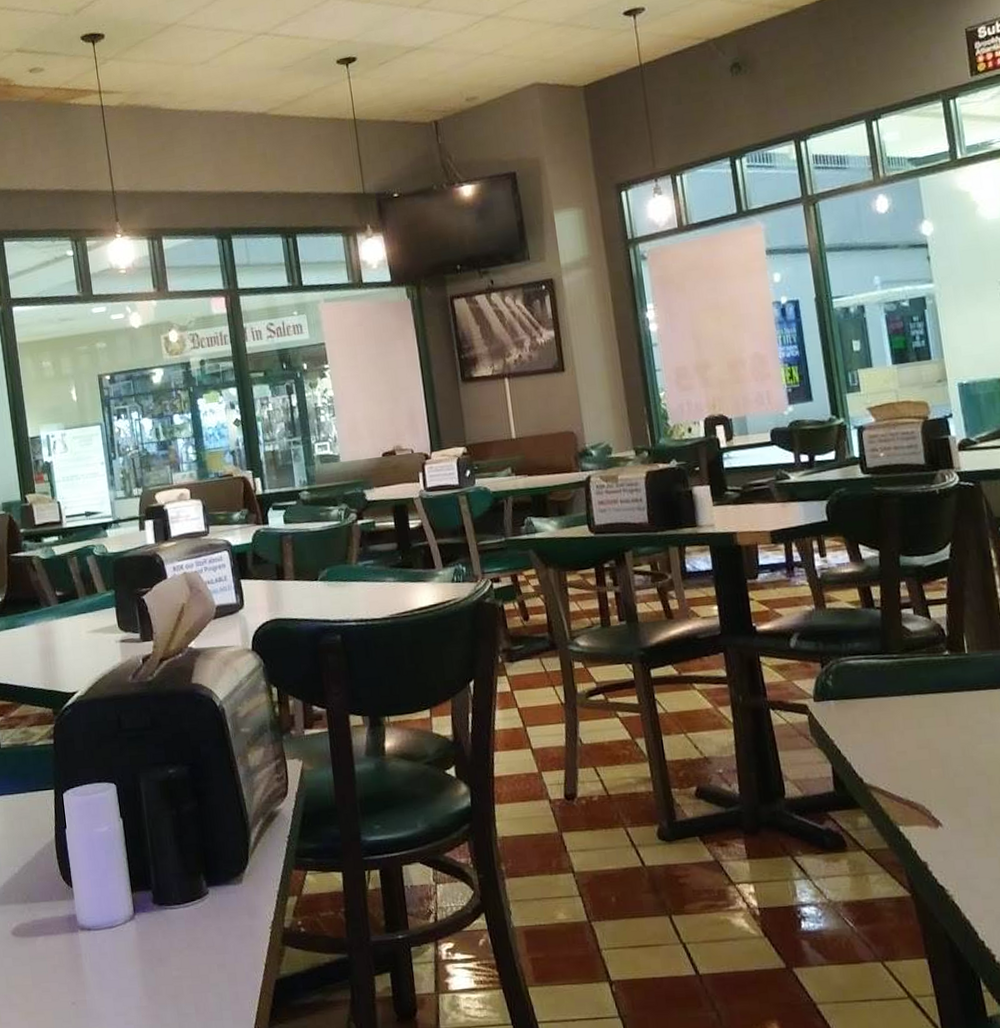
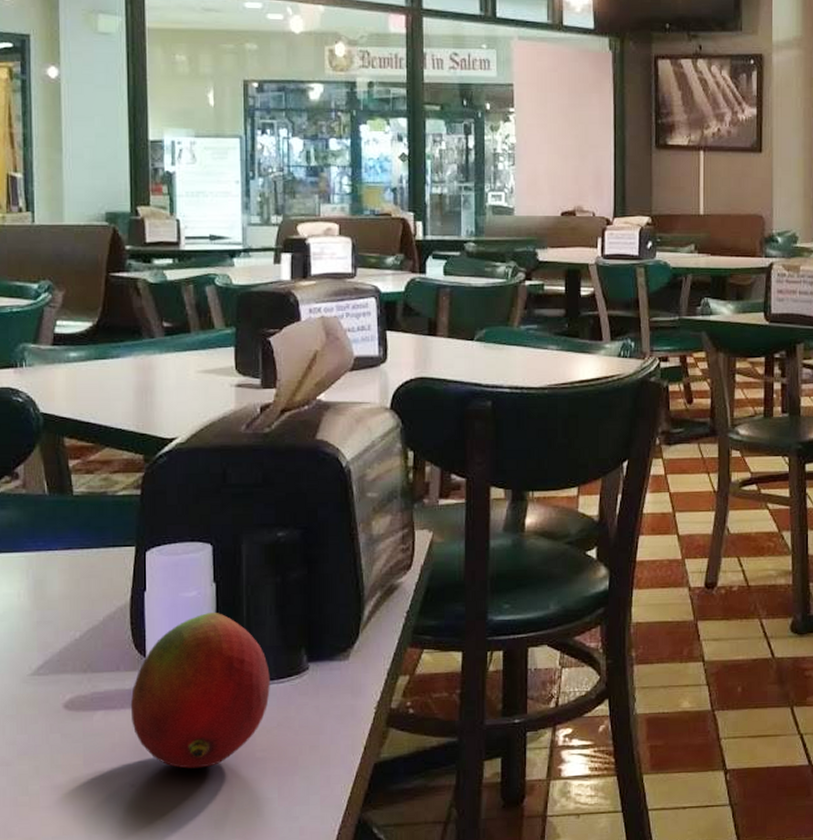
fruit: none [64,844,178,987] -> present [130,612,270,769]

